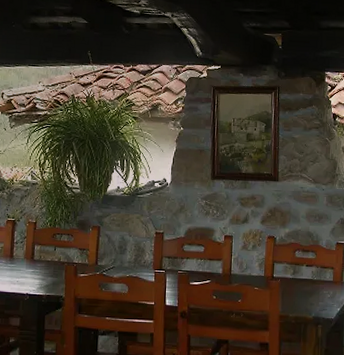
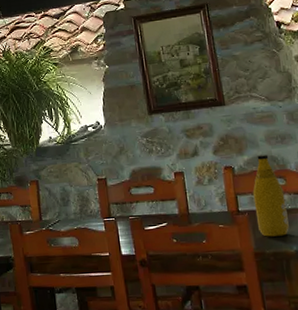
bottle: none [286,230,313,303] -> present [252,154,289,237]

